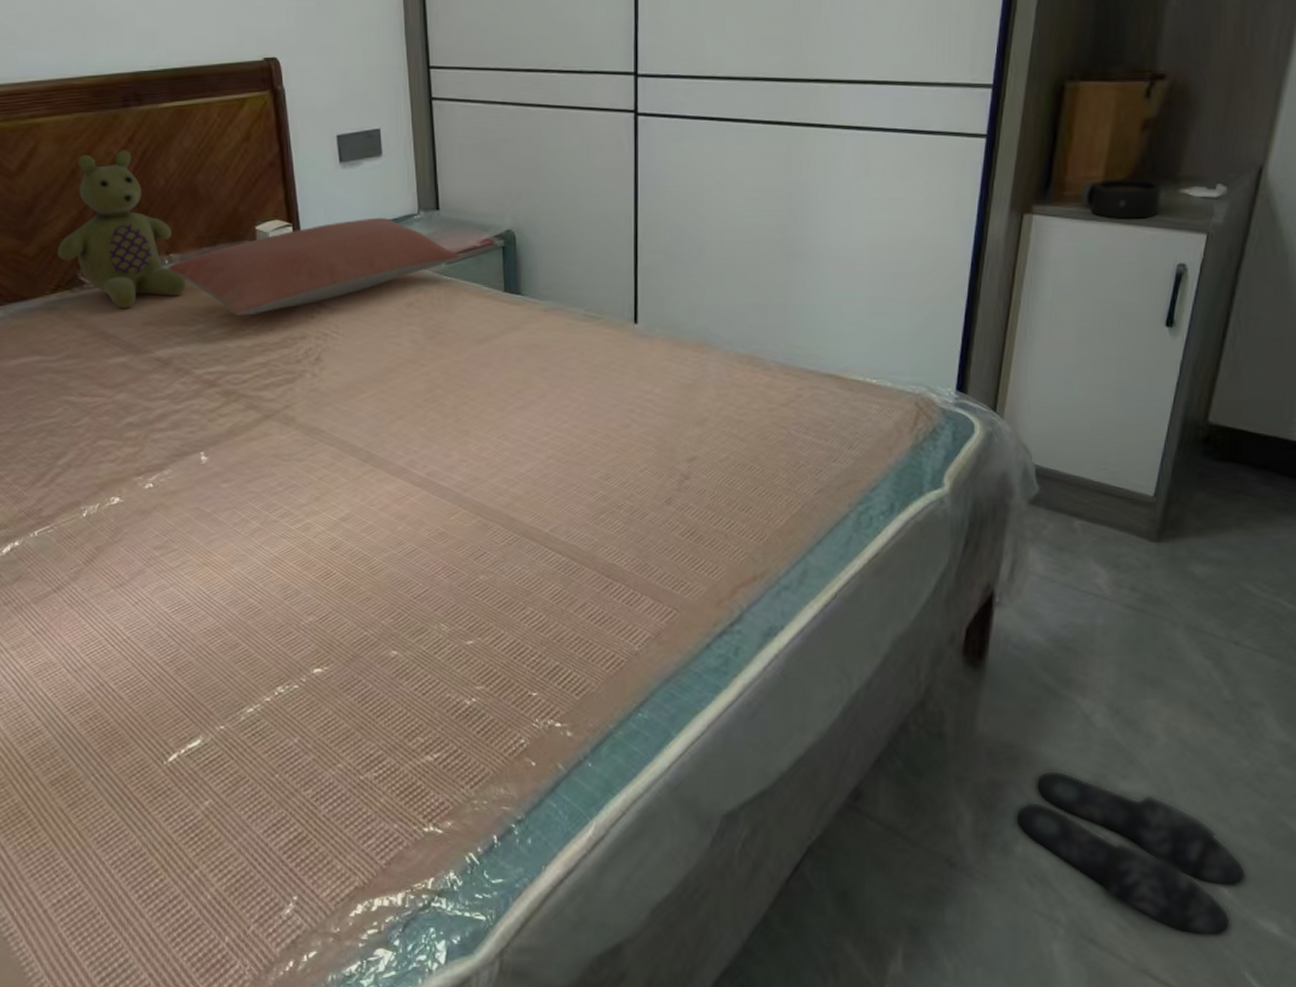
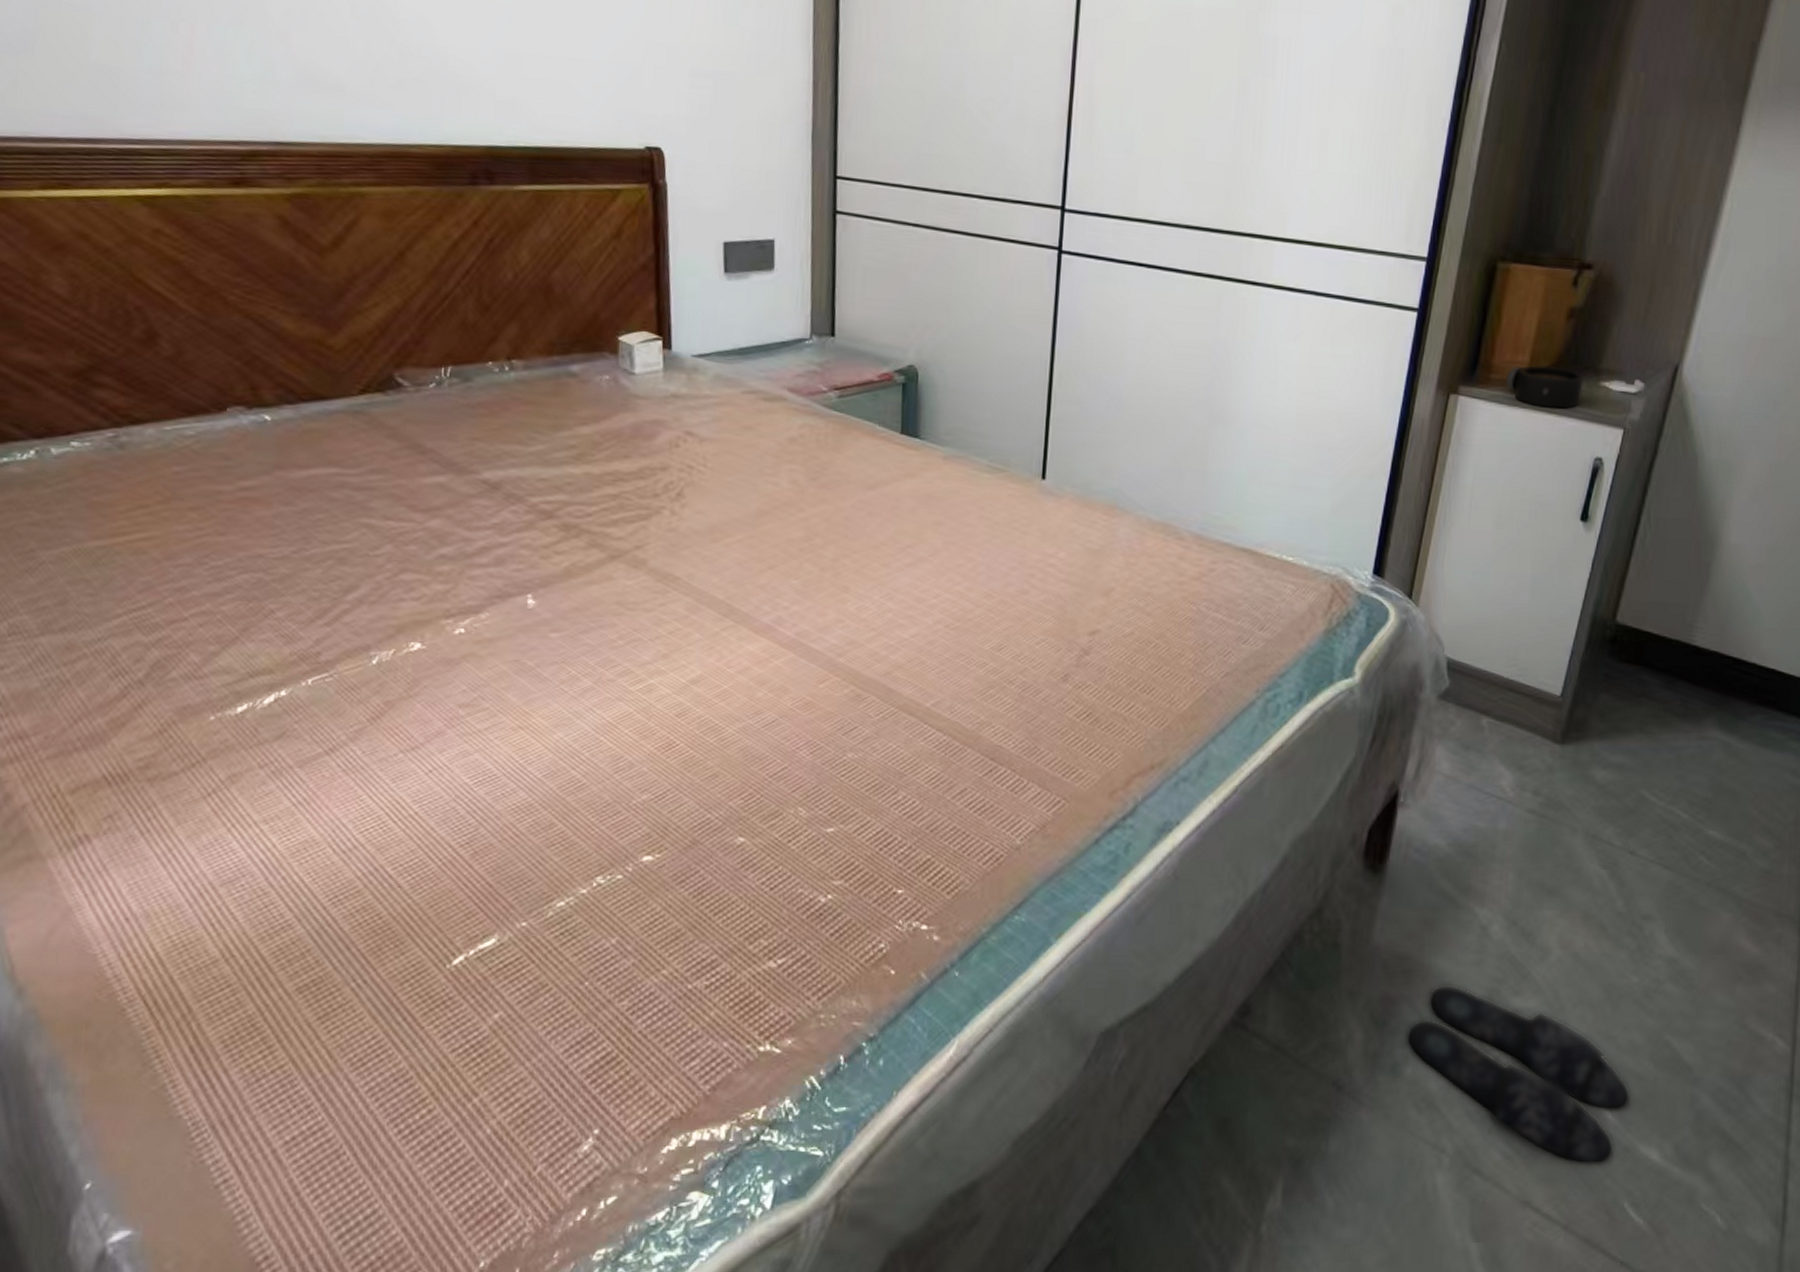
stuffed bear: present [57,150,187,309] -> none [370,234,529,420]
pillow: present [168,217,461,316] -> none [507,338,855,439]

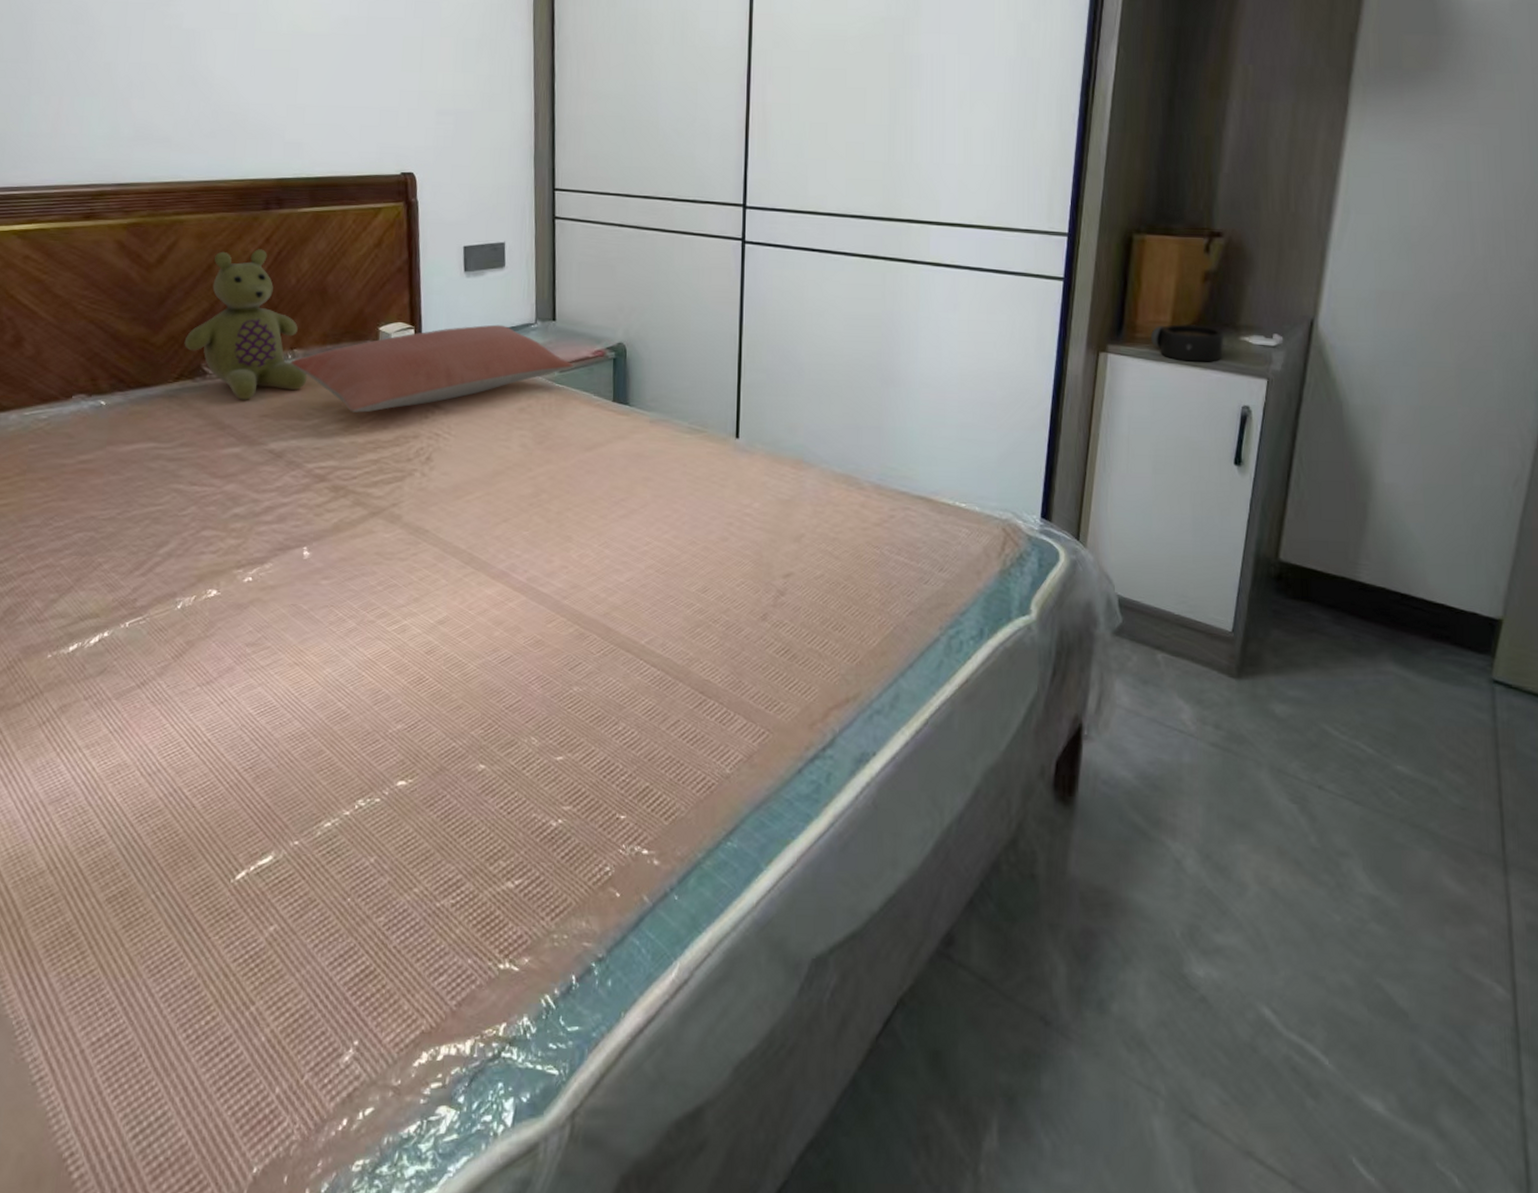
stuffed bear: none [370,234,529,420] -> present [184,249,308,400]
pillow: none [507,338,855,439] -> present [290,324,573,413]
slippers: present [1406,983,1630,1164] -> none [1110,917,1346,1114]

